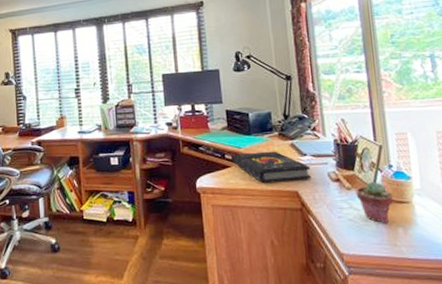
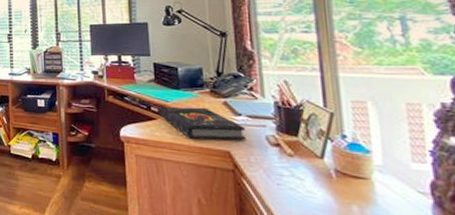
potted succulent: present [355,181,393,223] -> none [299,150,347,198]

